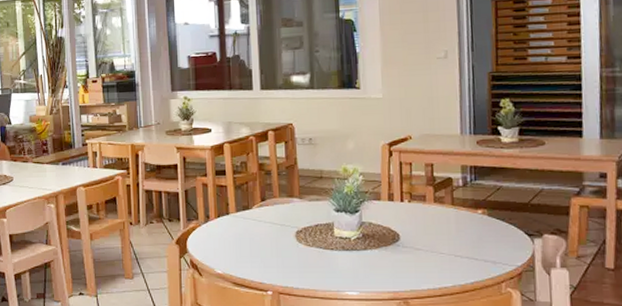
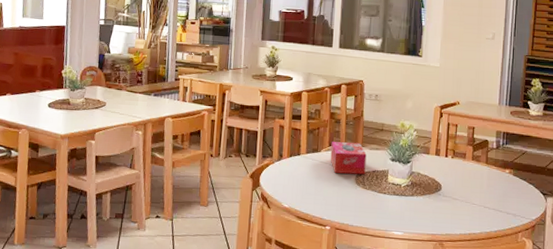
tissue box: none [263,194,307,231] -> present [330,141,367,175]

